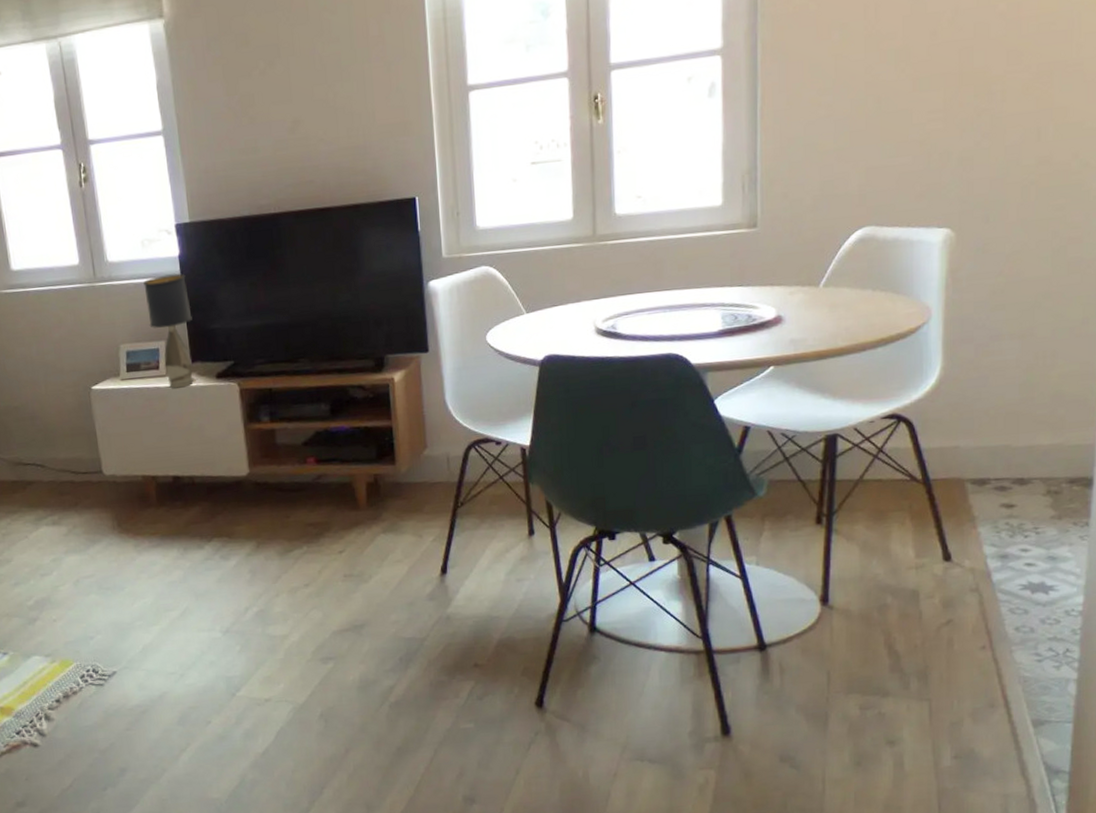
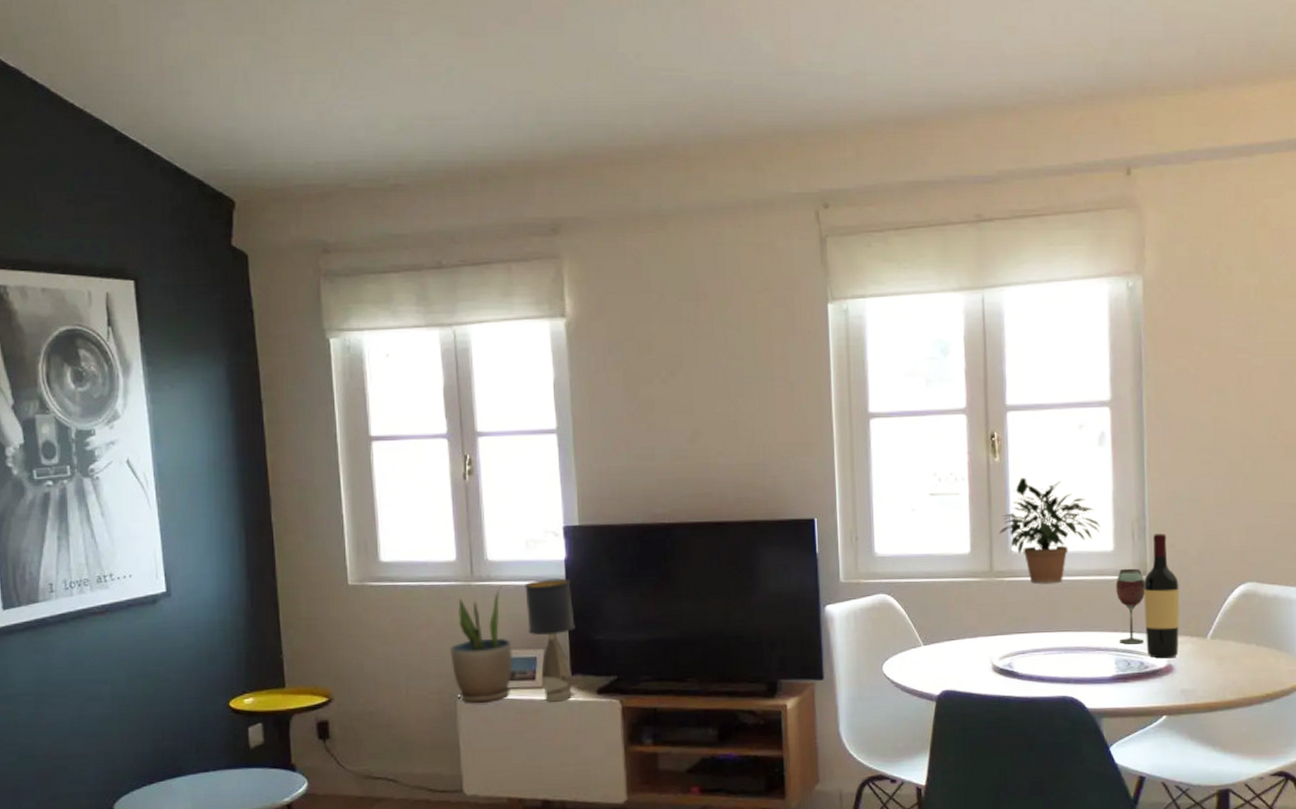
potted plant: none [80,285,139,394] -> present [450,586,514,703]
potted plant: none [603,137,709,246] -> present [999,477,1101,585]
wineglass: none [724,221,755,299] -> present [1116,568,1146,645]
wine bottle: none [753,183,791,310] -> present [1143,533,1180,659]

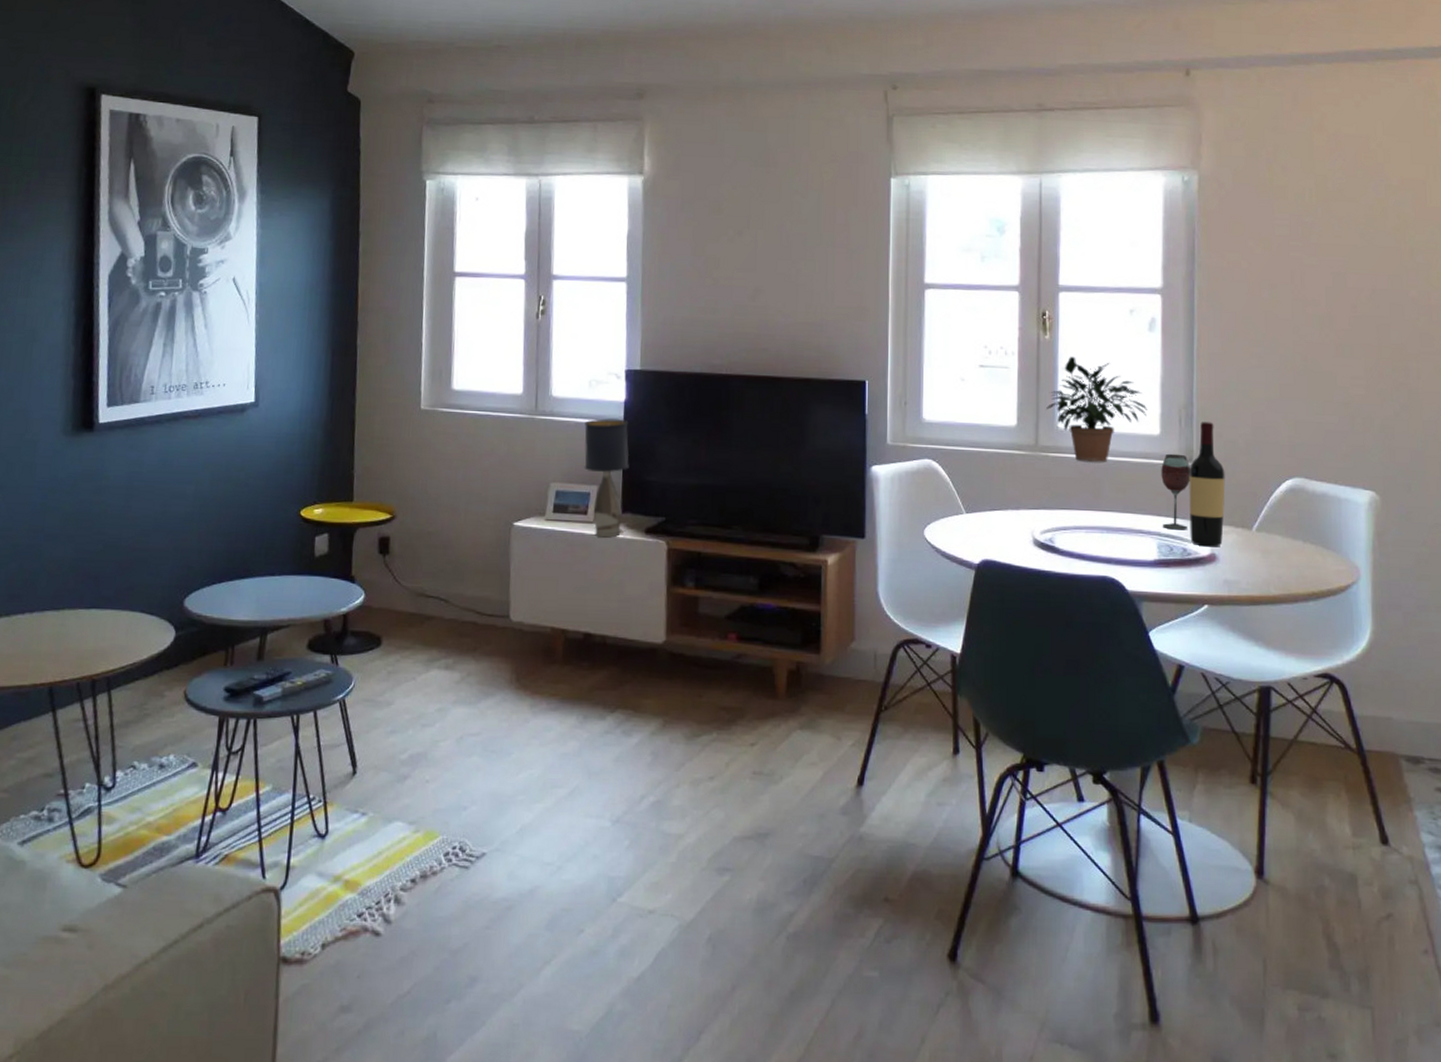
potted plant: present [450,586,514,703] -> none [509,422,569,532]

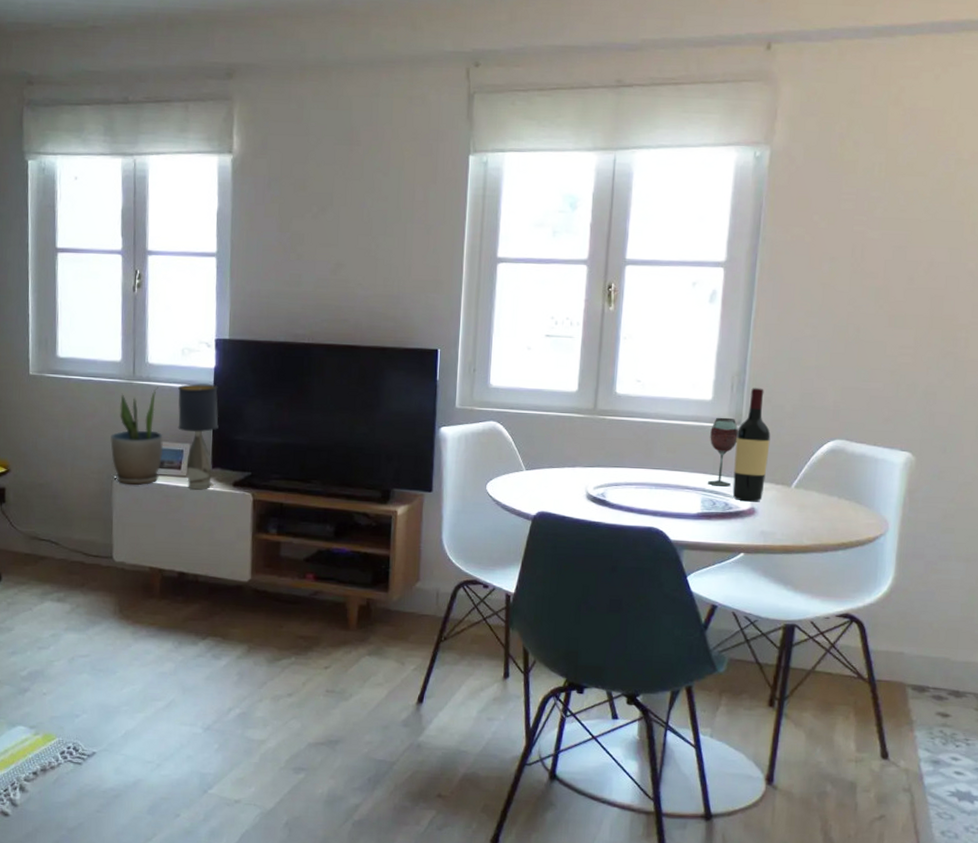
potted plant: none [509,422,569,532] -> present [110,386,164,485]
potted plant: present [1046,356,1148,463] -> none [606,327,702,426]

